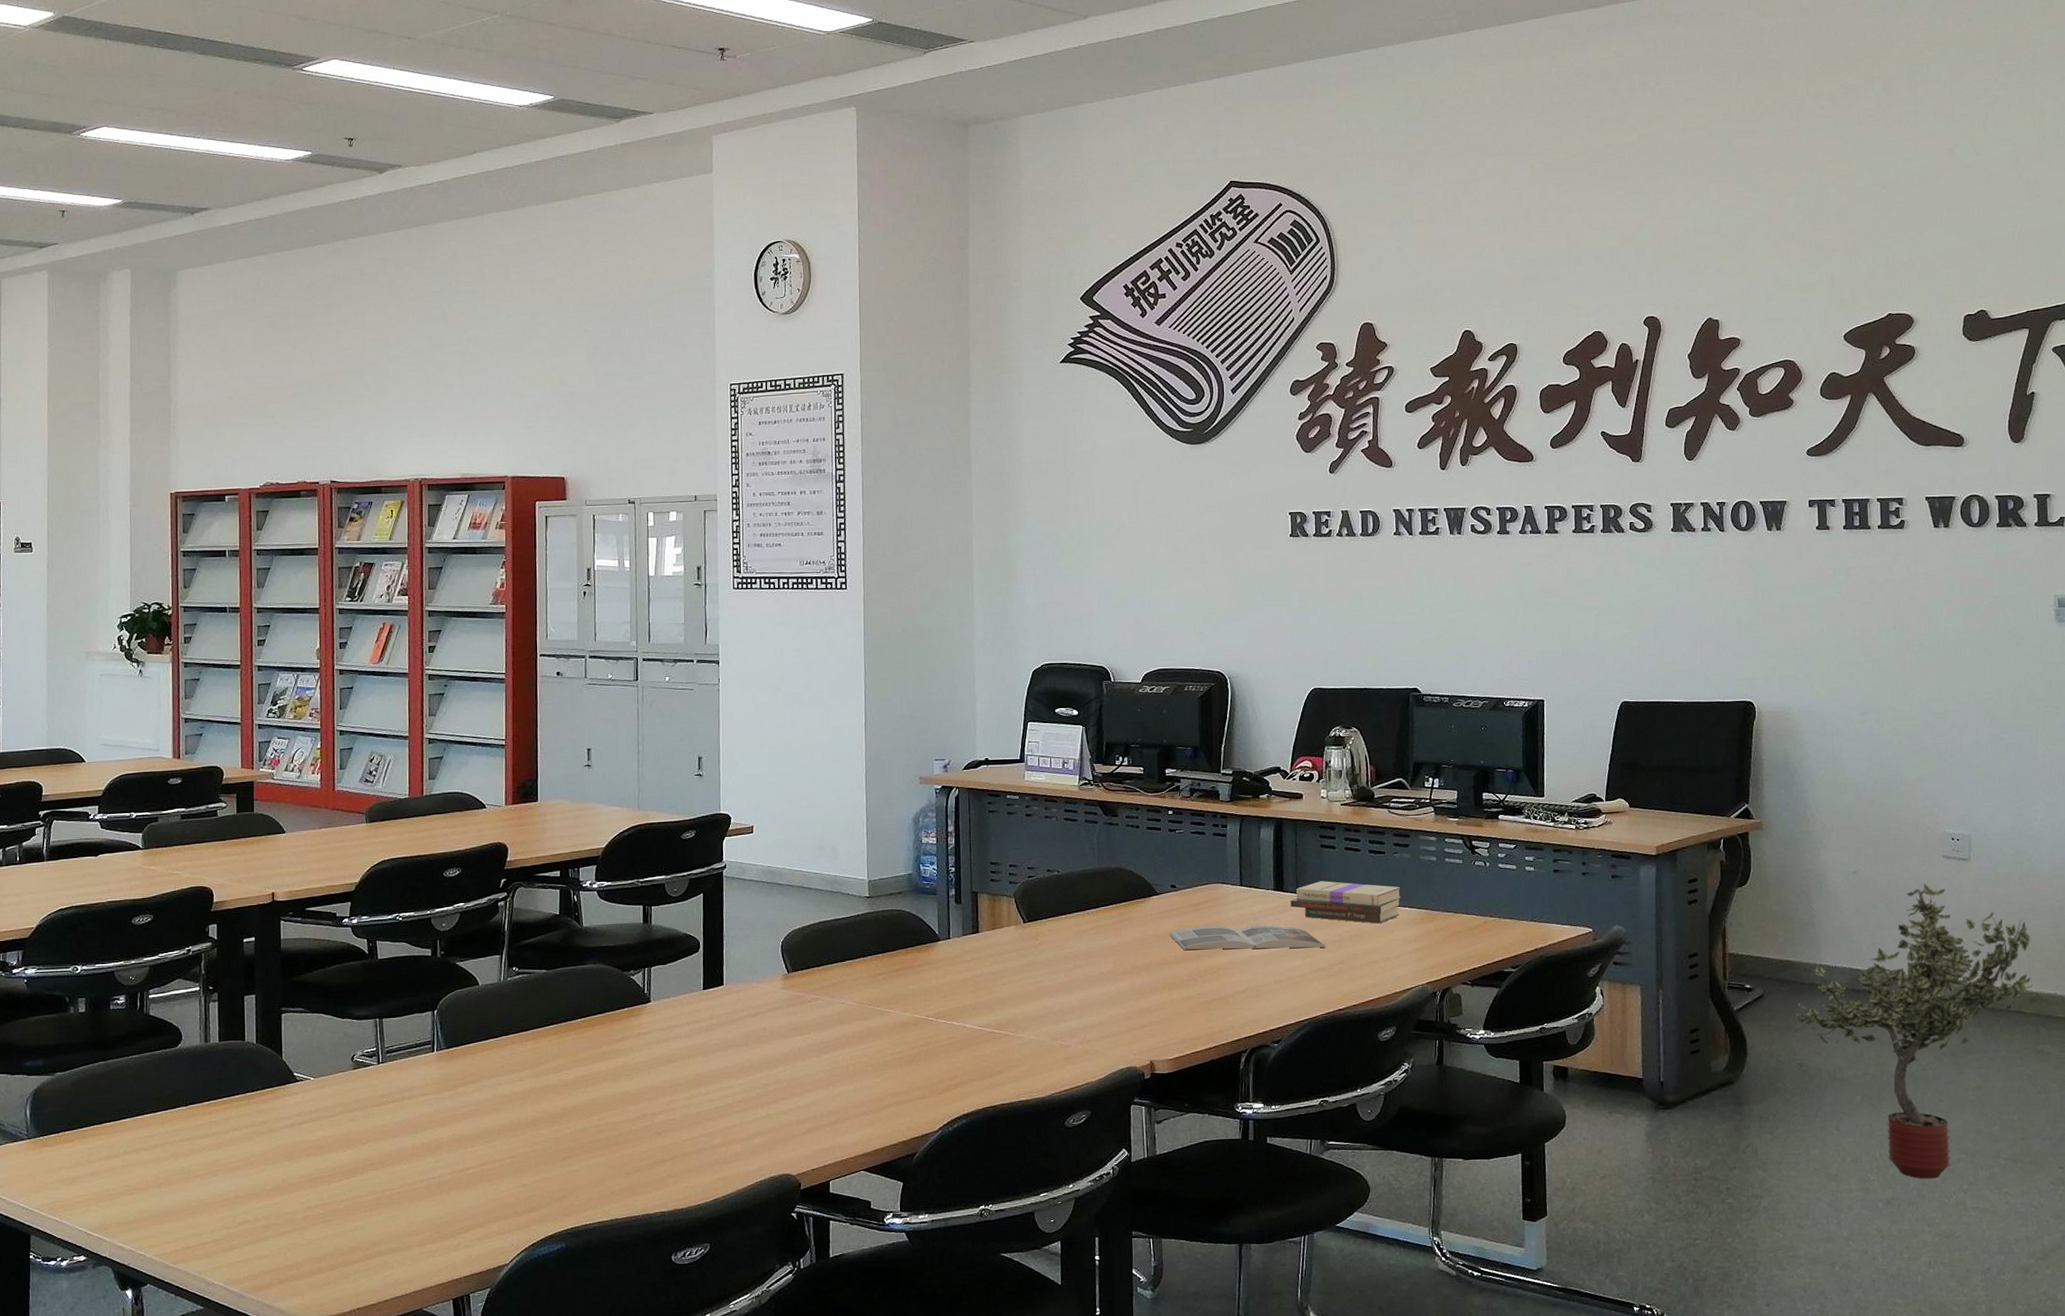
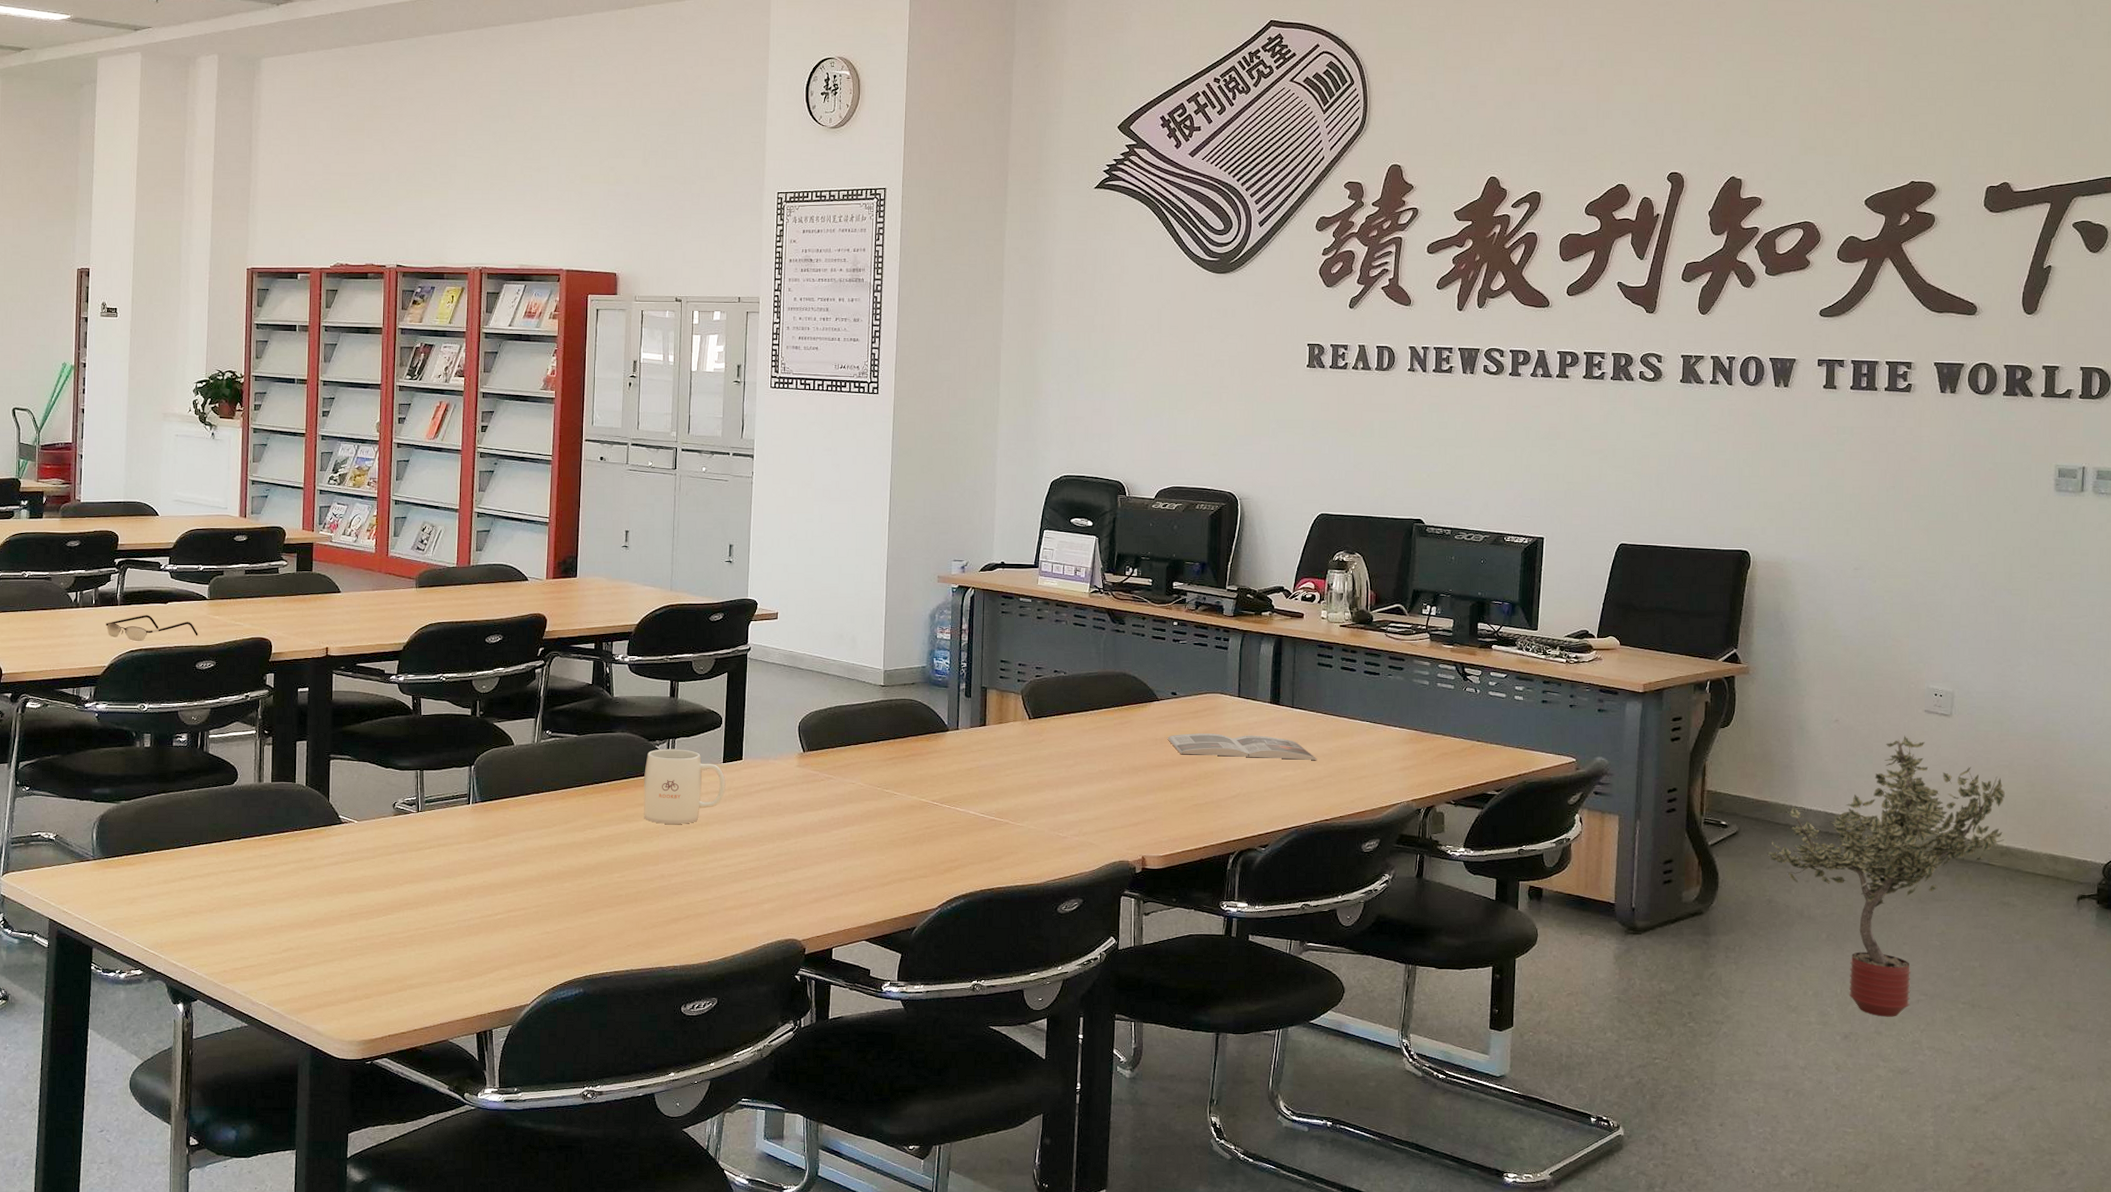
eyeglasses: none [32,869,133,899] -> present [106,615,198,642]
mug: none [619,978,707,1060] -> present [643,749,726,824]
books: present [1290,881,1401,924] -> none [1285,697,1393,741]

